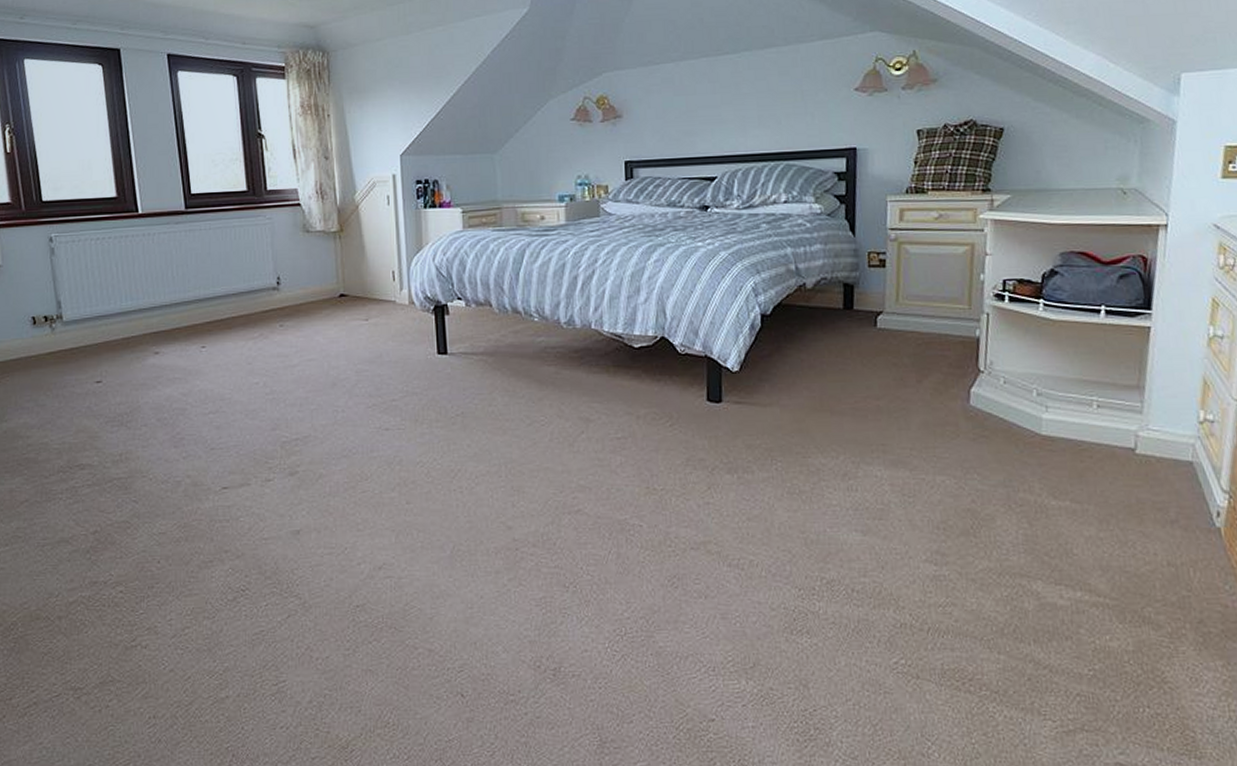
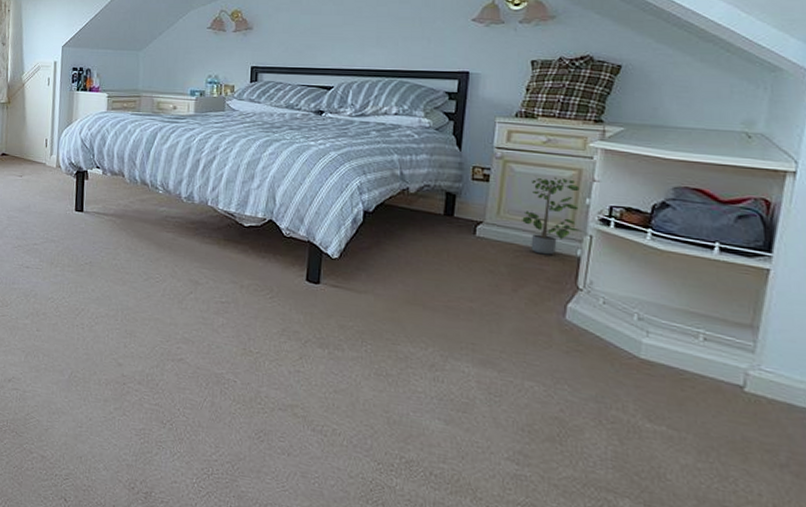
potted plant: none [921,254,982,340] -> present [522,177,585,255]

